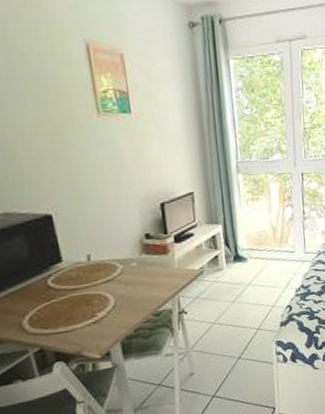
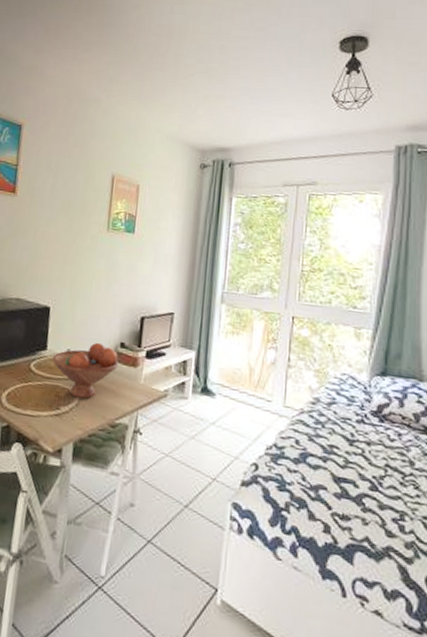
fruit bowl: none [71,239,149,300] -> present [52,342,120,399]

